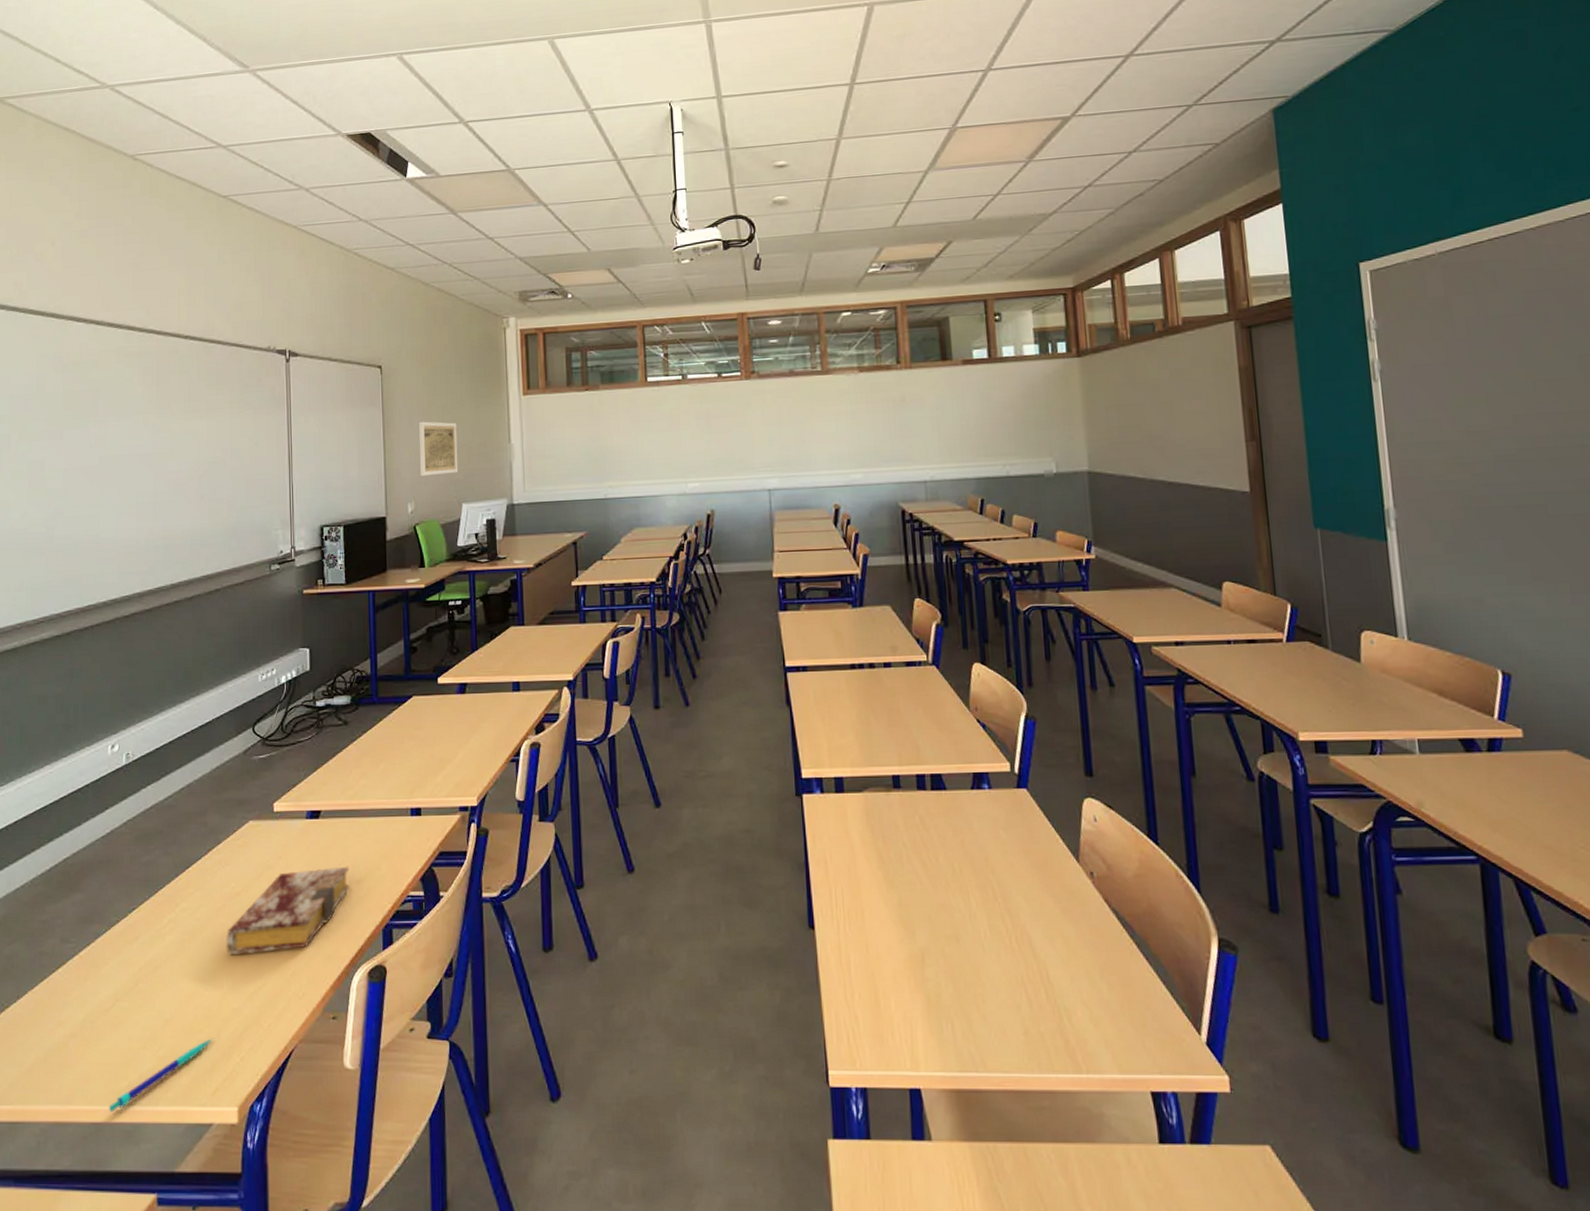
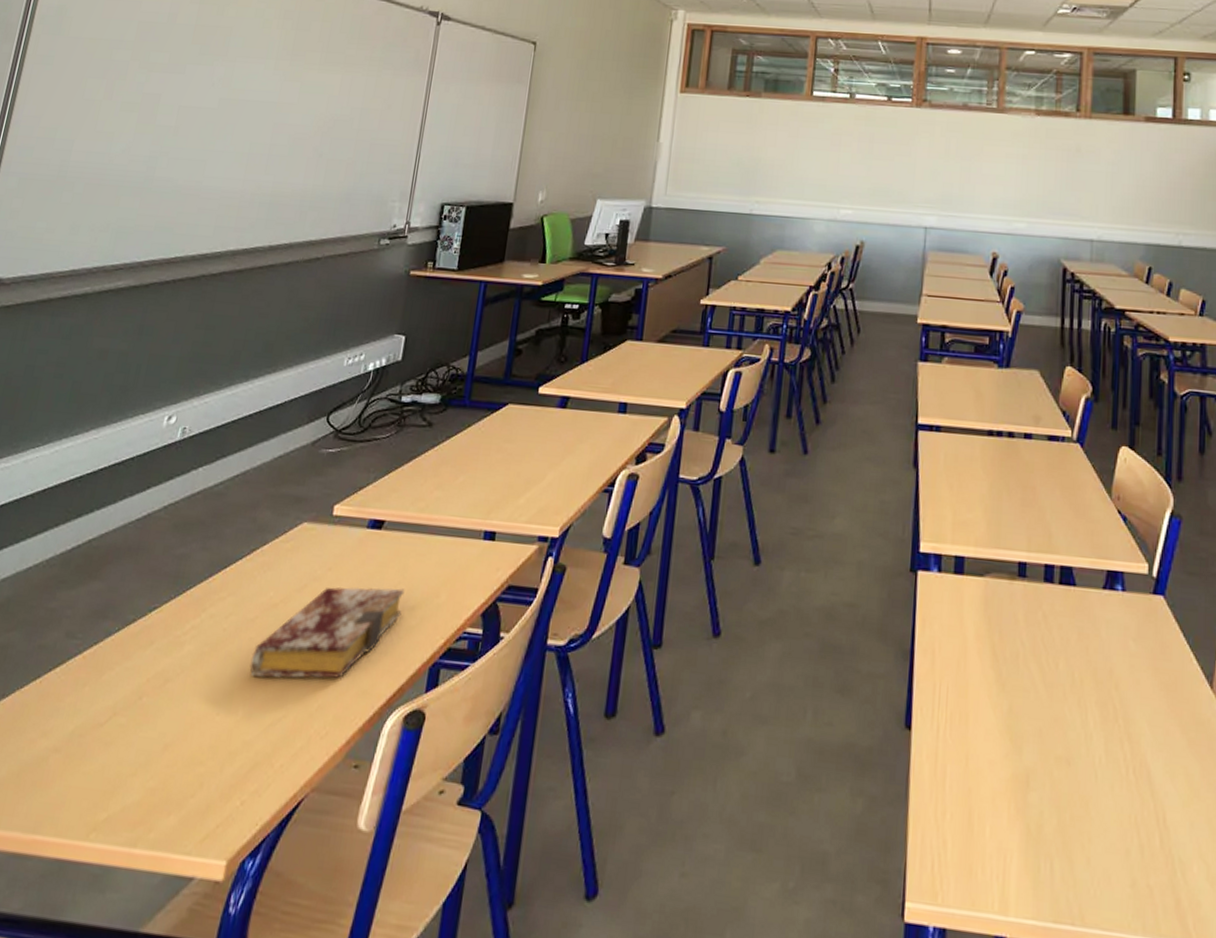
pen: present [108,1038,213,1113] -> none [78,773,215,850]
map: present [419,421,458,477] -> none [557,106,605,166]

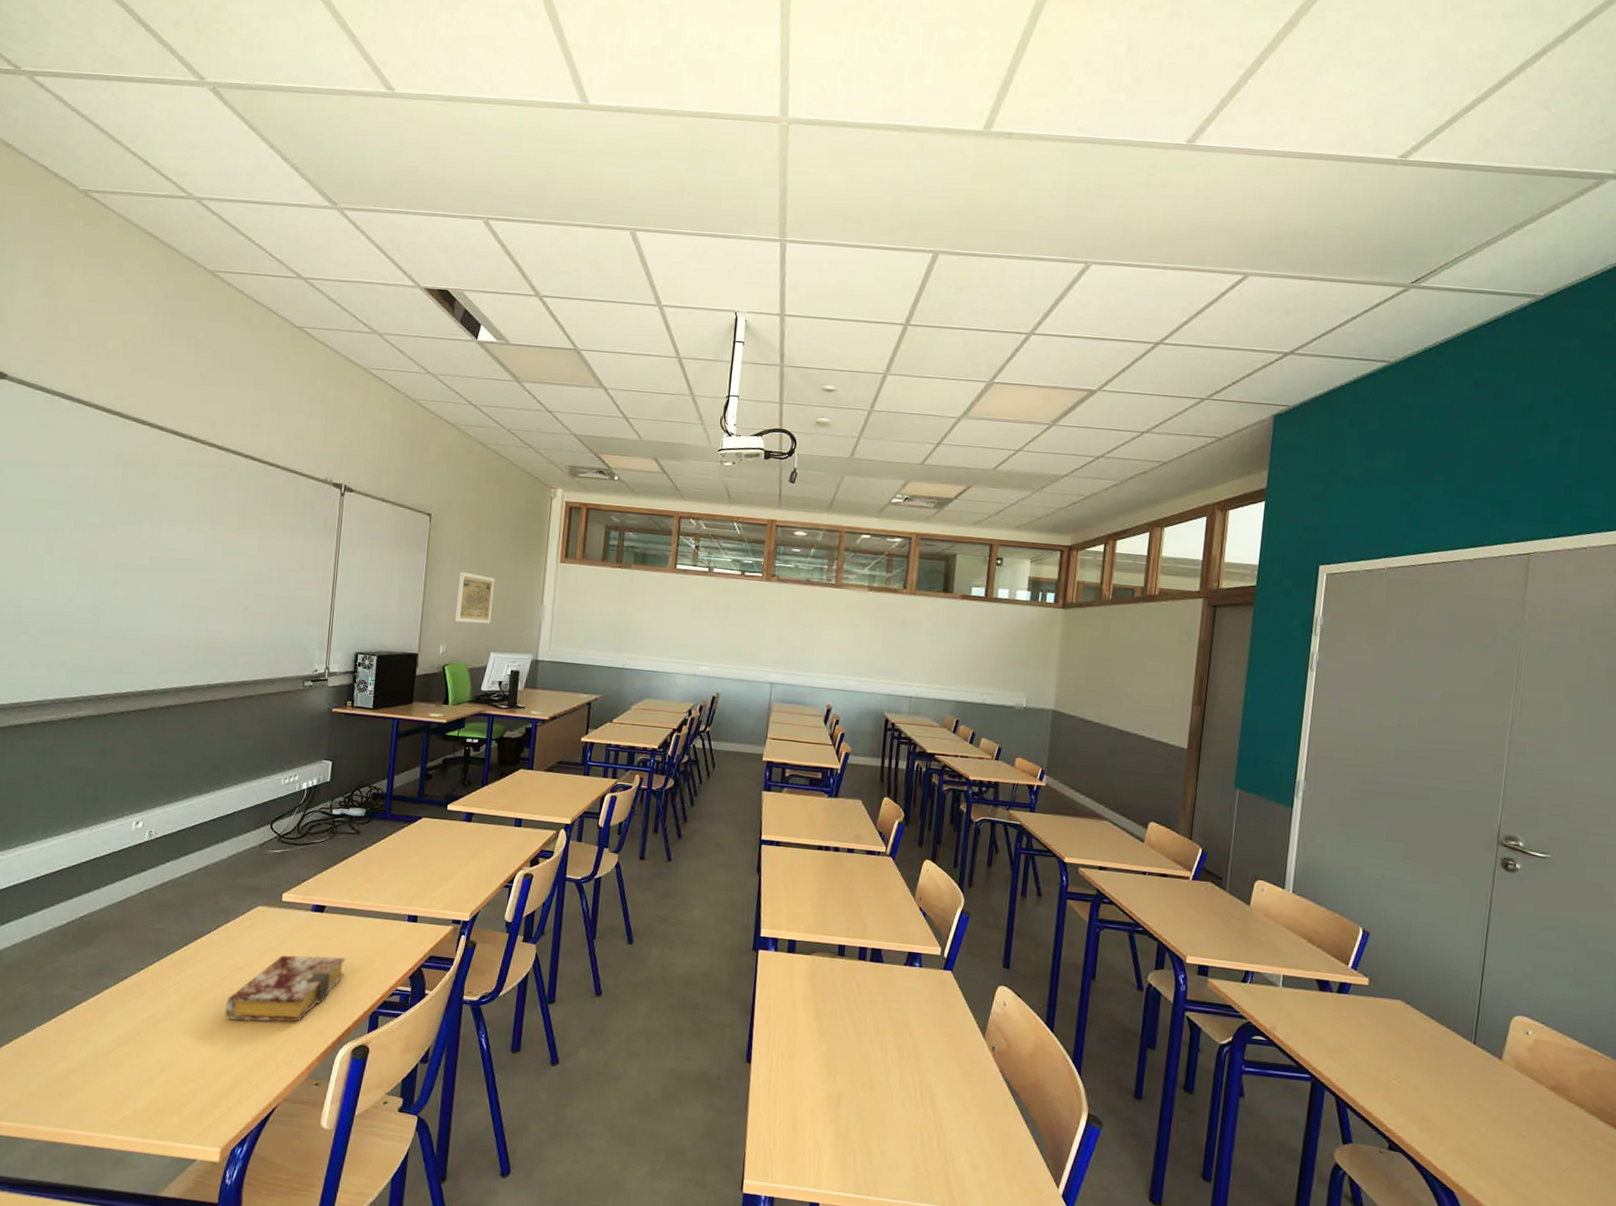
map: none [557,106,605,166] -> present [454,571,495,624]

